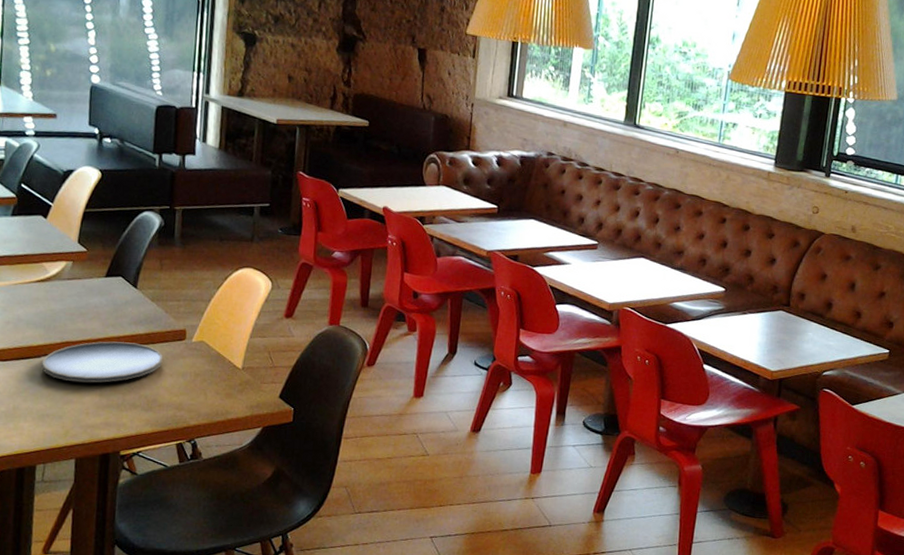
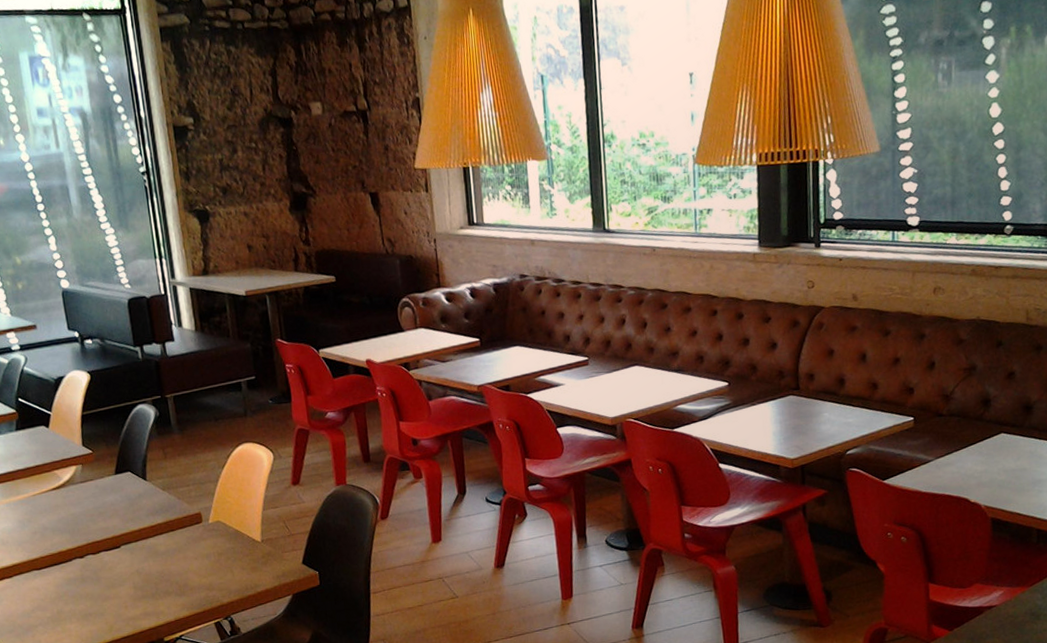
plate: present [41,341,163,383] -> none [74,533,186,579]

